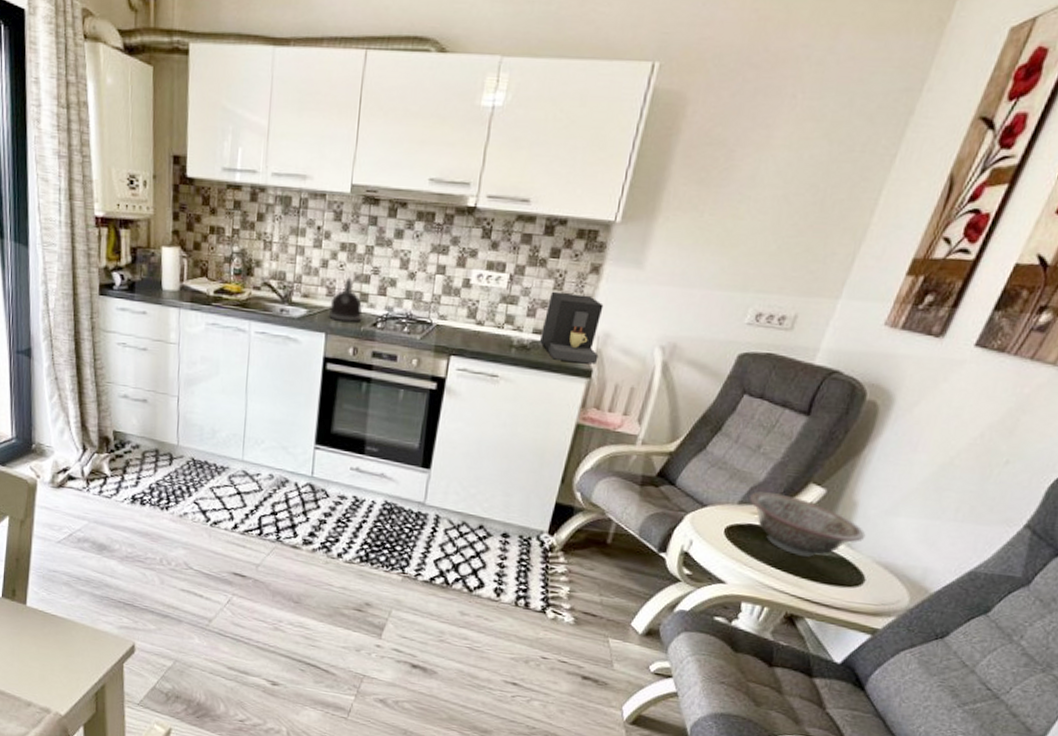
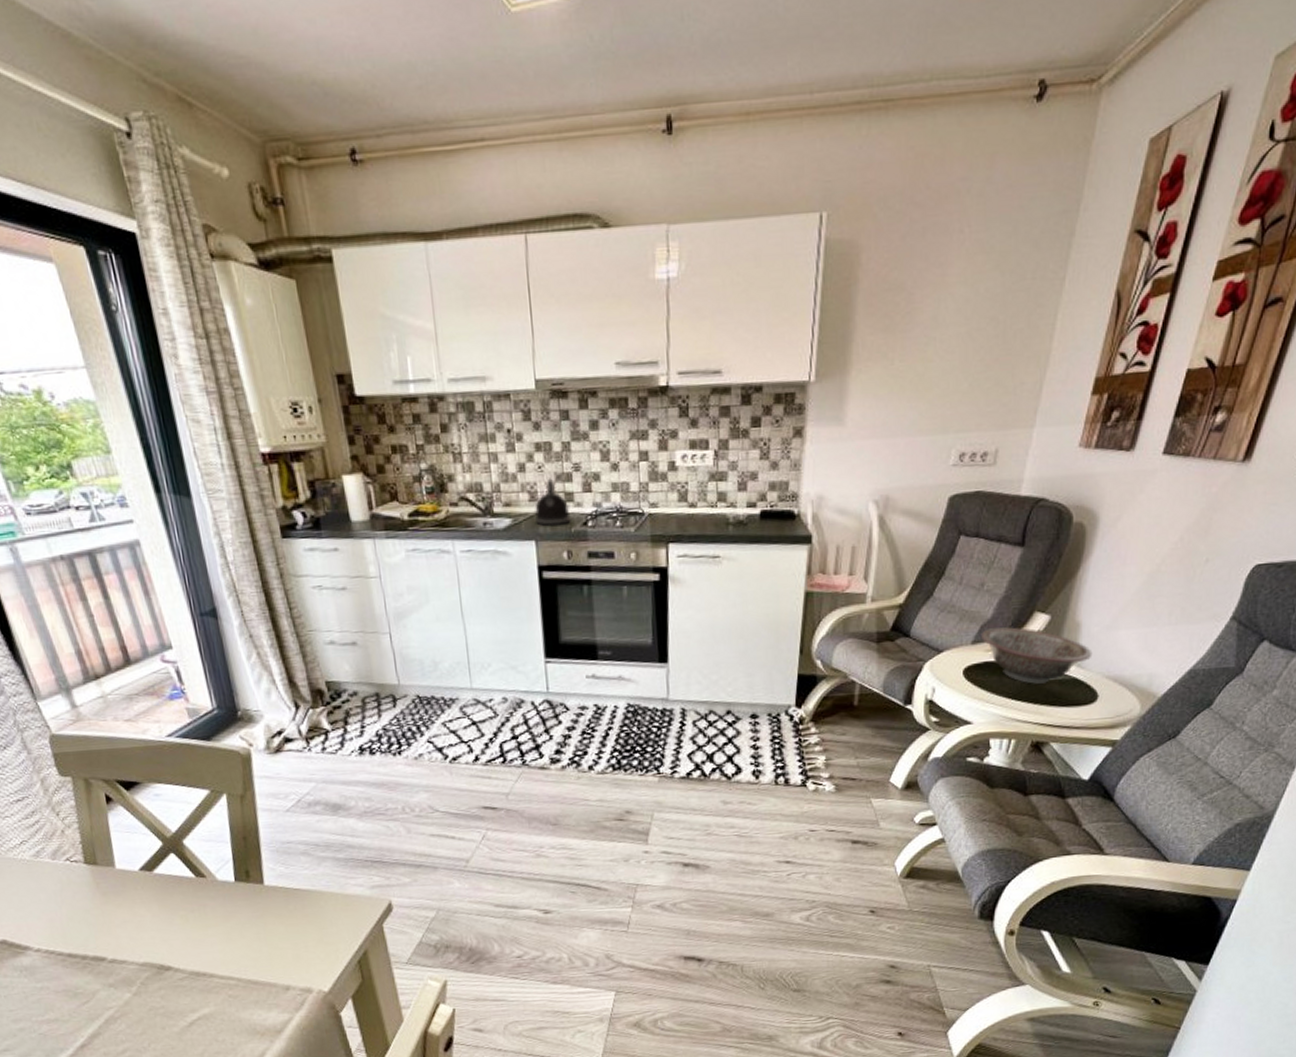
coffee maker: present [540,291,604,365] -> none [755,460,816,531]

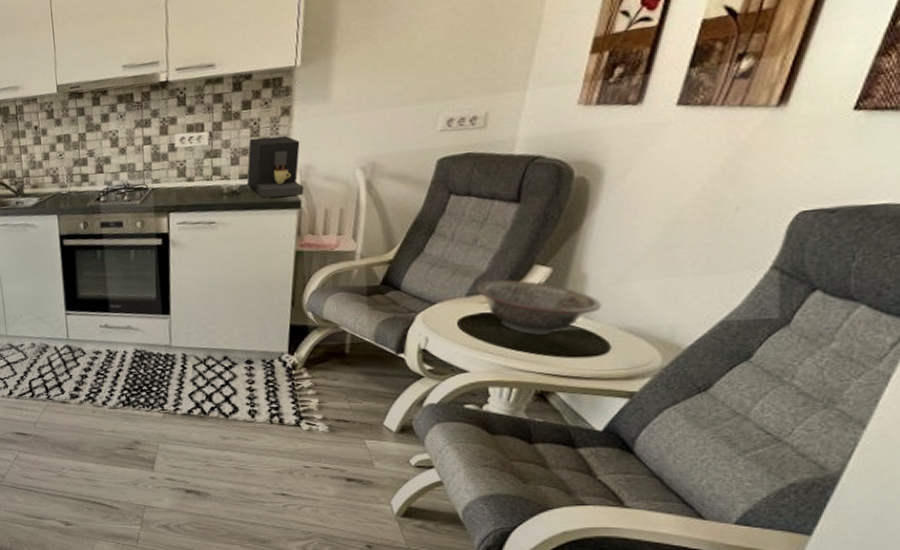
kettle: present [534,478,571,527] -> none [56,163,86,203]
coffee maker: none [755,460,816,531] -> present [247,135,304,198]

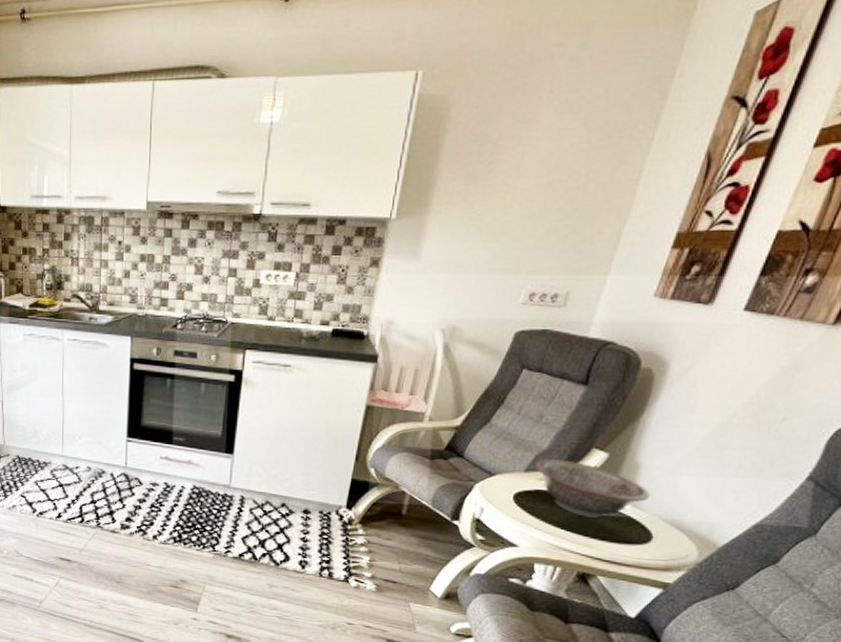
coffee maker: present [247,135,304,198] -> none [328,285,385,350]

